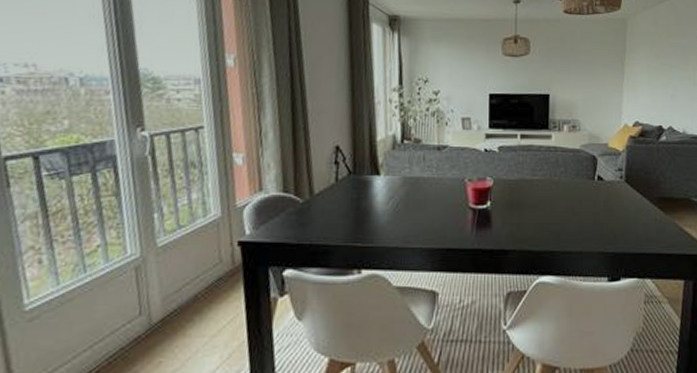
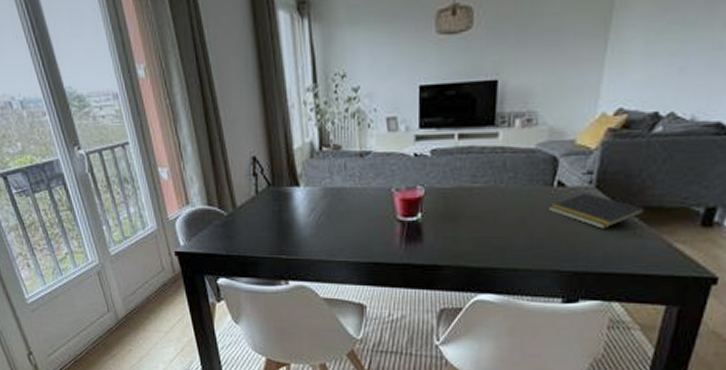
notepad: none [593,185,661,216] -> present [549,192,645,229]

